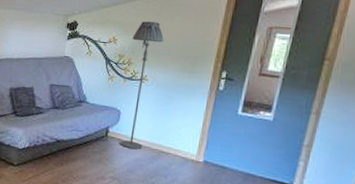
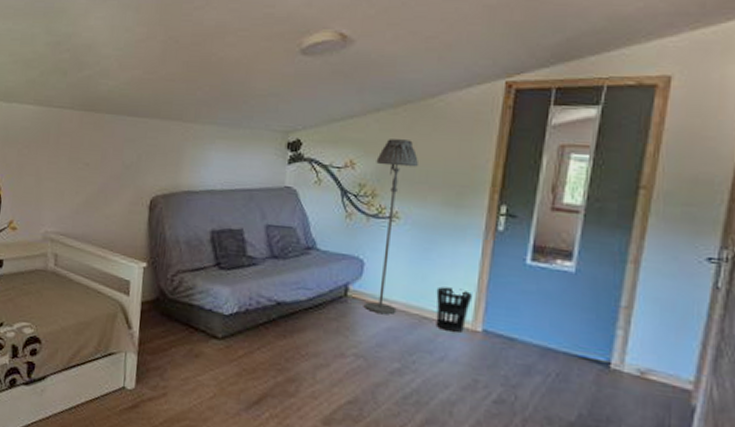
wastebasket: none [170,130,198,162] -> present [436,286,473,332]

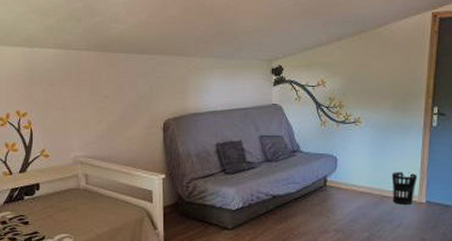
floor lamp: present [365,139,418,314] -> none [340,61,372,196]

